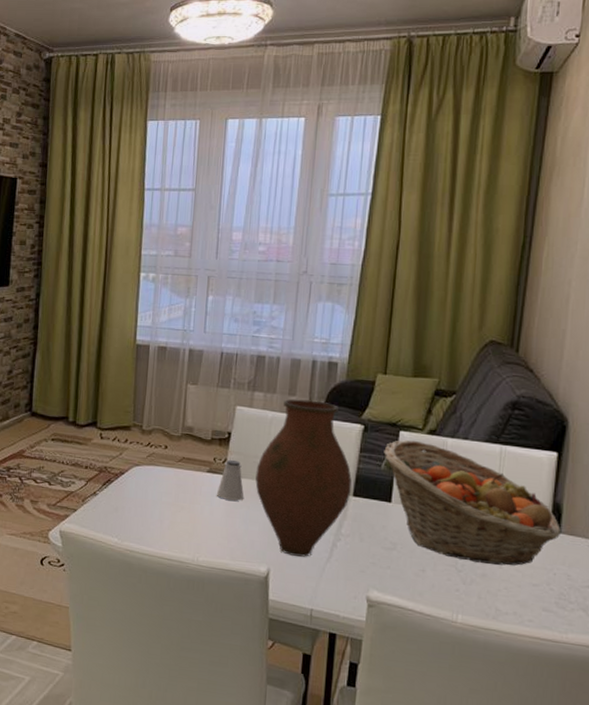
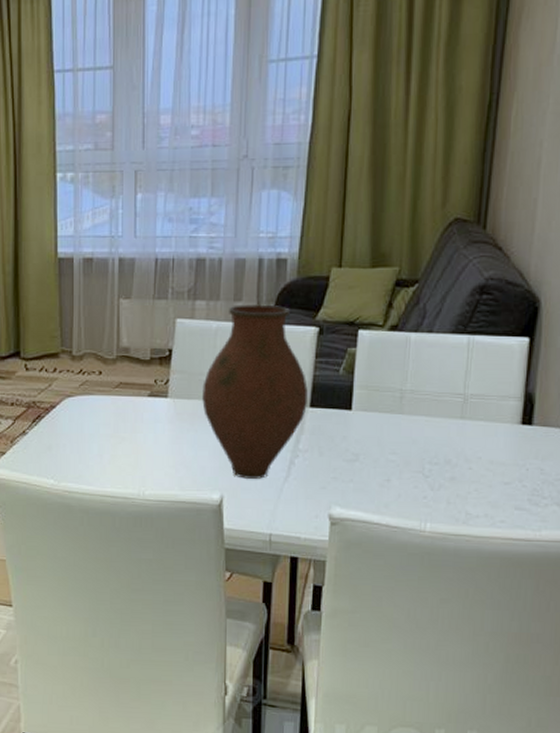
saltshaker: present [216,459,244,501] -> none [159,379,191,425]
fruit basket: present [384,440,560,566] -> none [342,338,533,466]

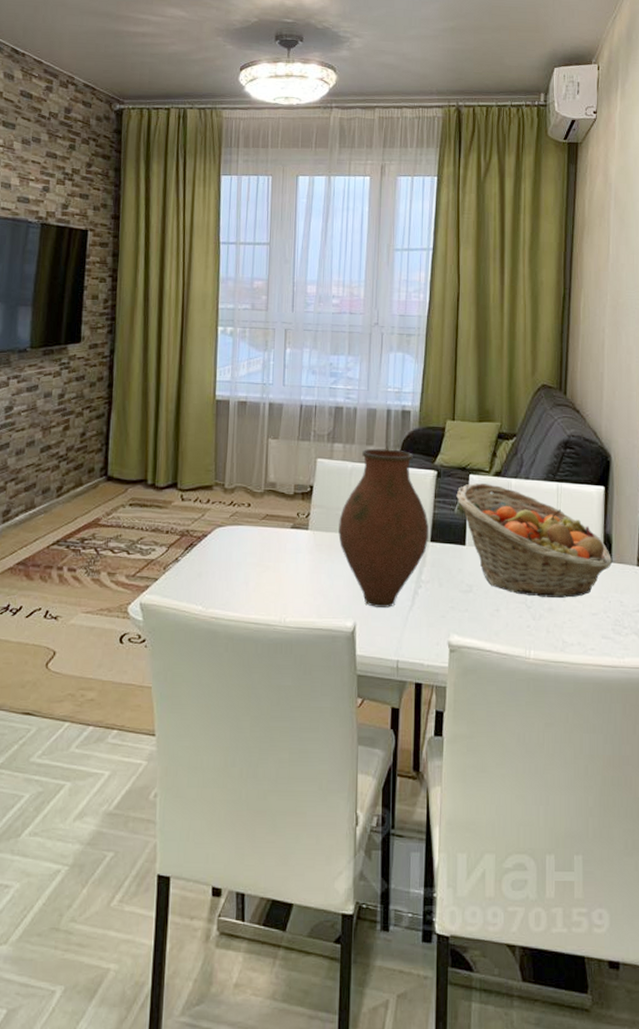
fruit basket: none [342,338,533,466] -> present [456,482,612,598]

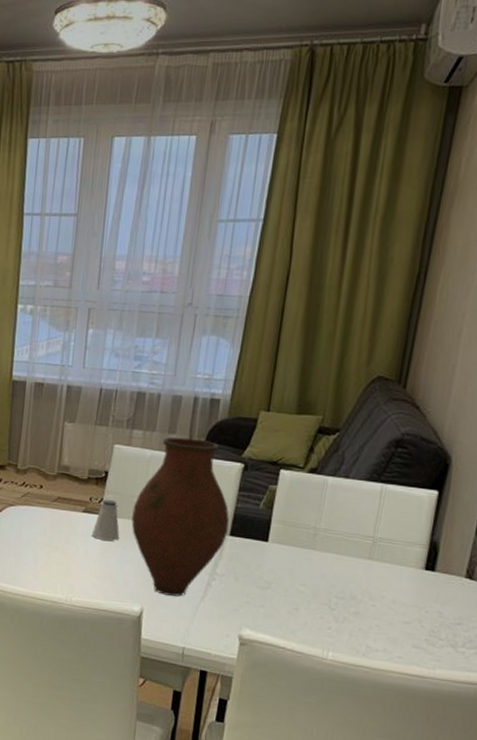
saltshaker: none [301,513,328,556] -> present [91,499,120,541]
fruit basket: present [456,482,612,598] -> none [263,478,436,604]

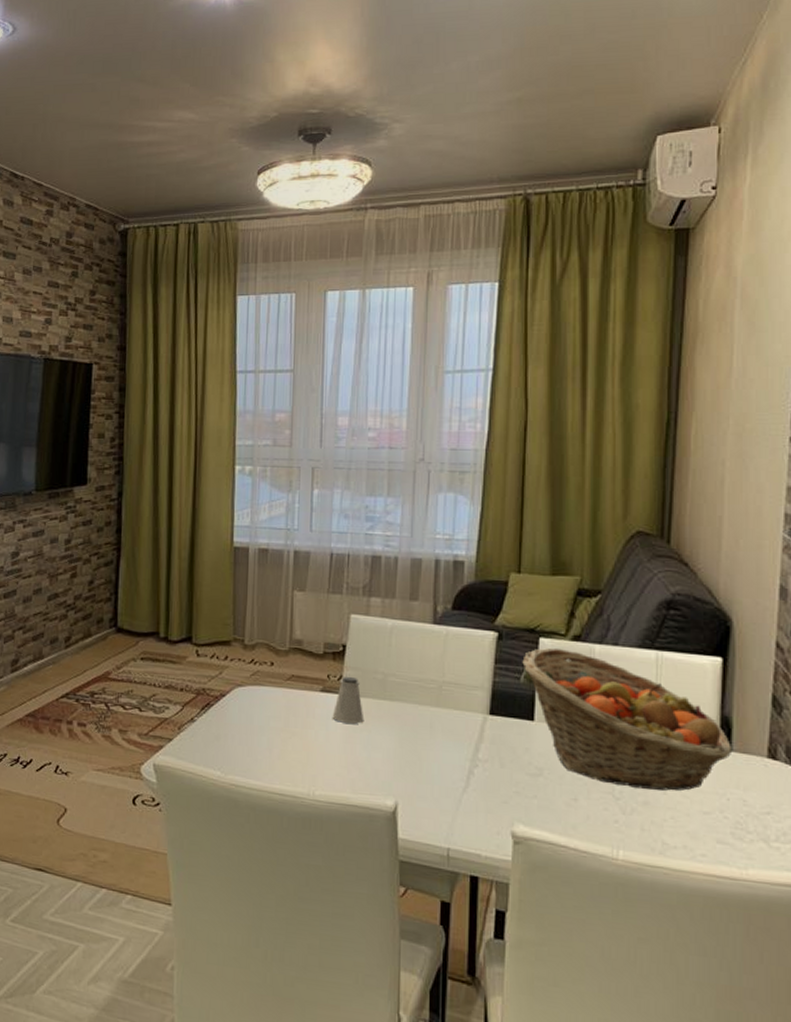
vase: present [131,437,230,597] -> none [376,604,487,788]
fruit basket: none [263,478,436,604] -> present [522,647,731,791]

